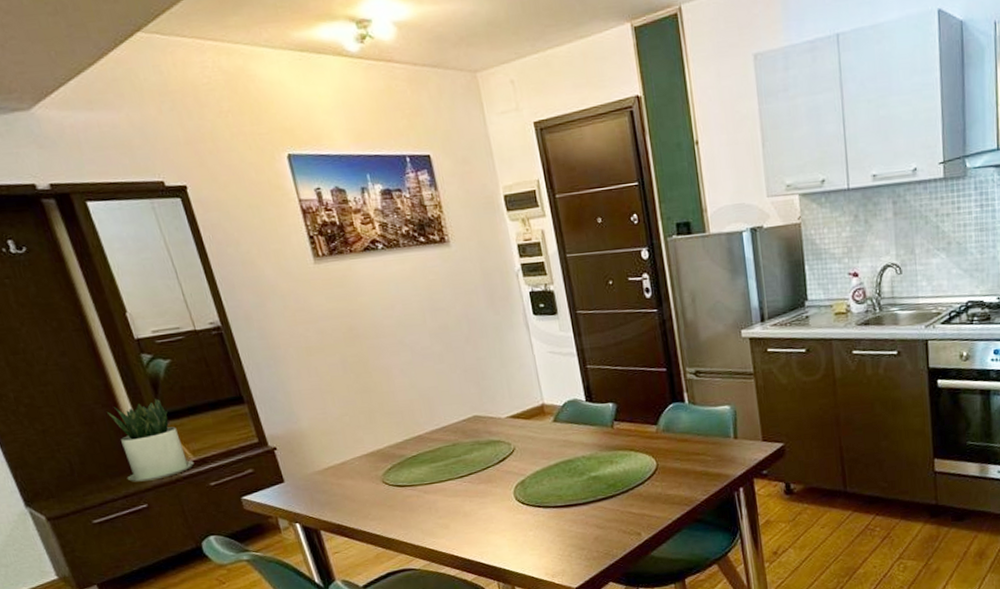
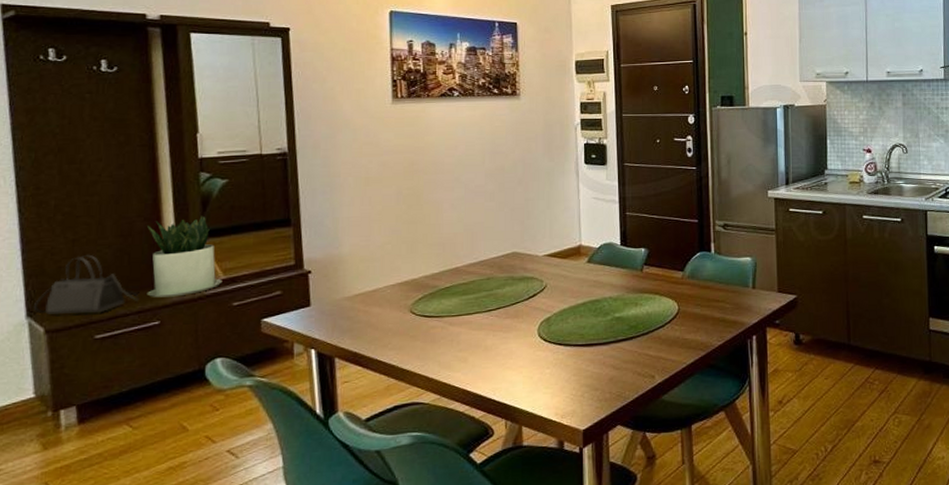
handbag: none [28,444,122,503] -> present [34,254,139,315]

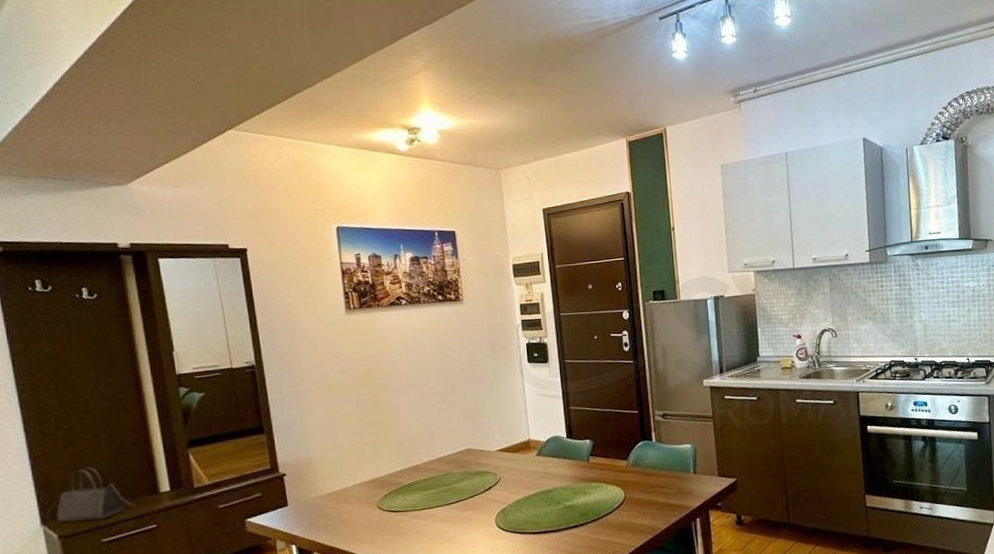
planter: present [147,215,222,298] -> none [138,427,208,504]

